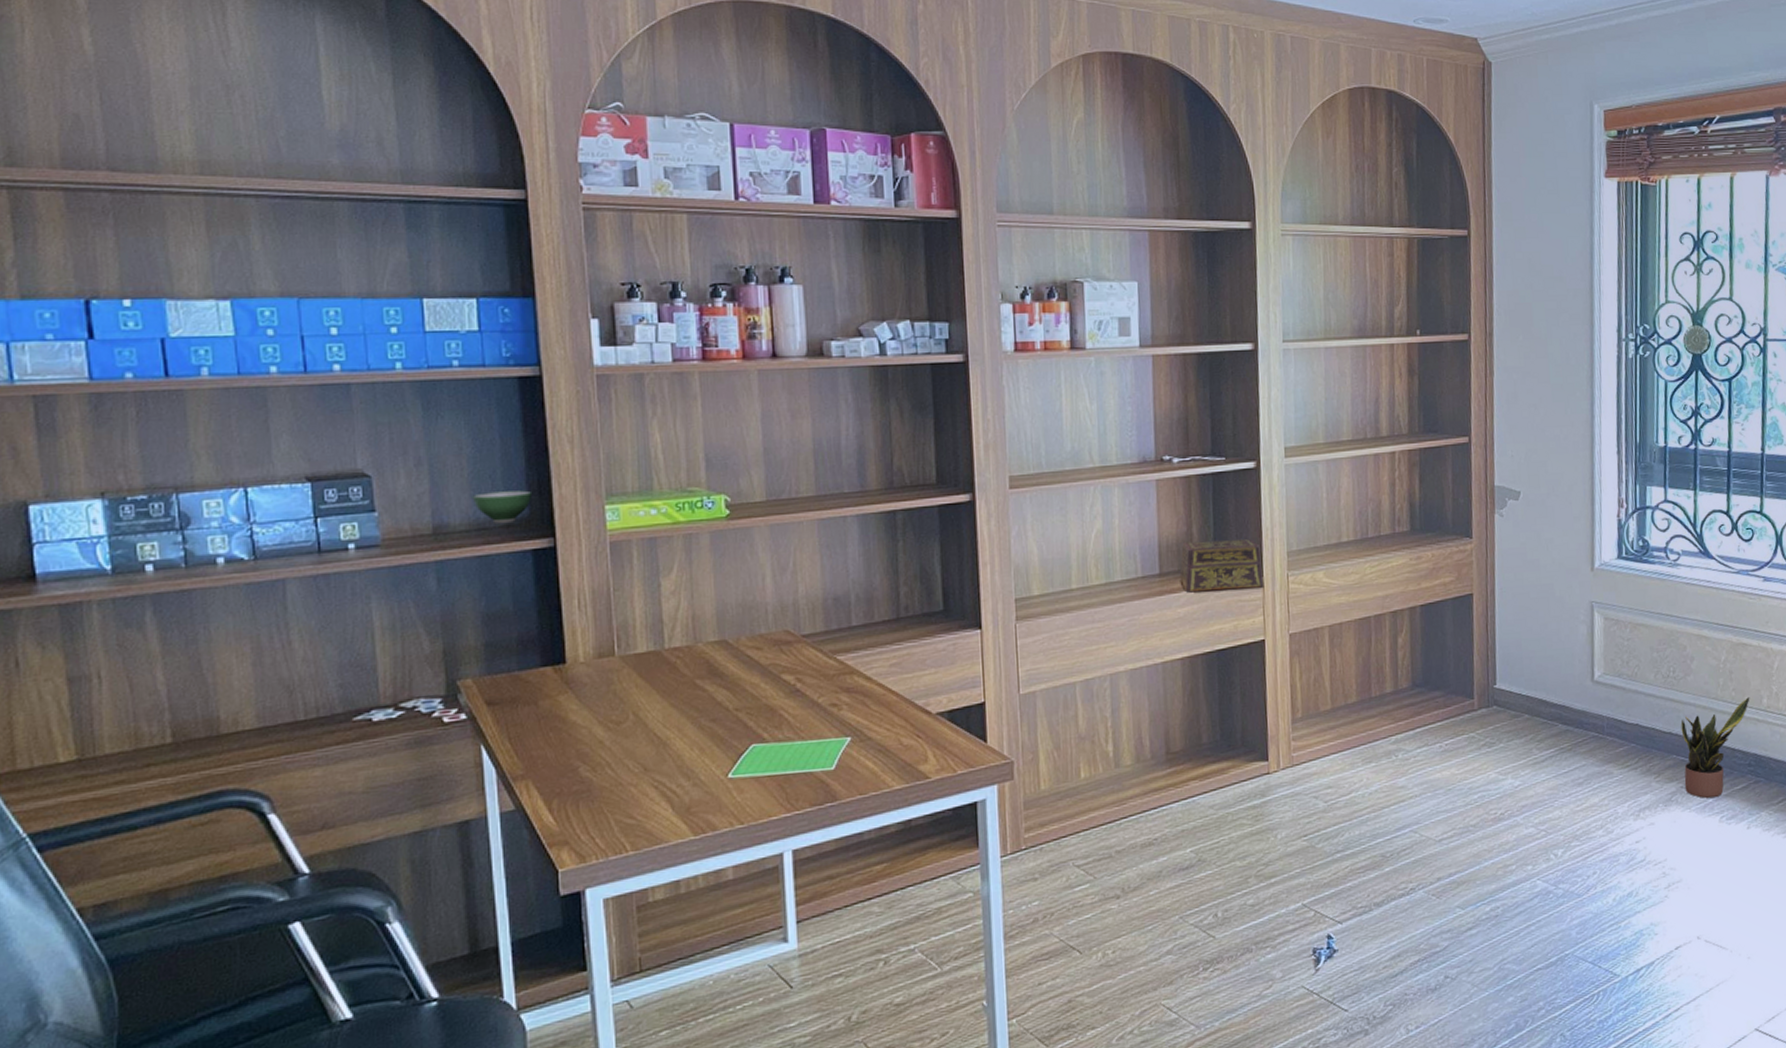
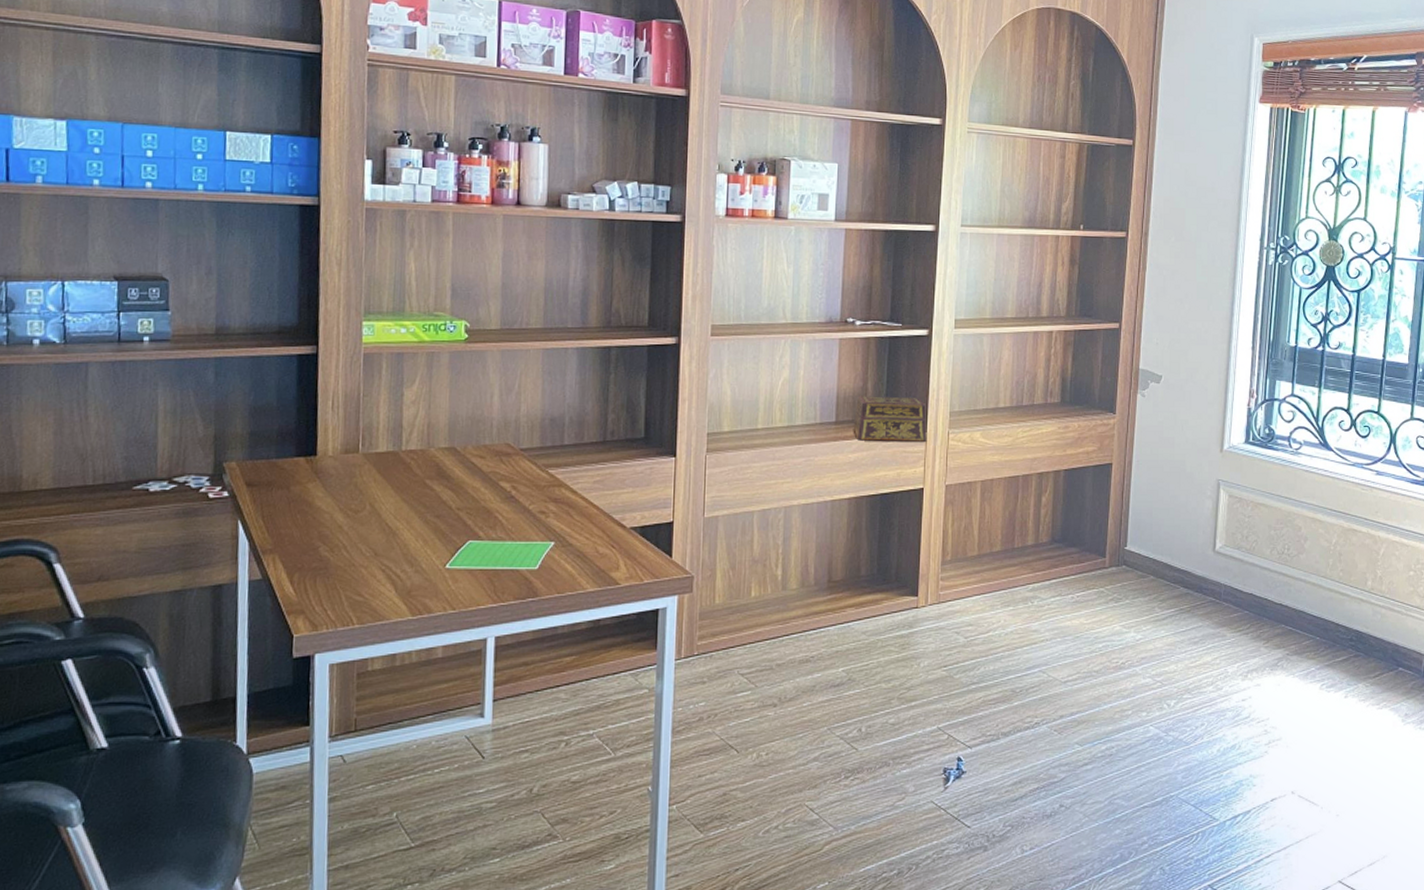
bowl: present [471,490,533,525] -> none [251,302,303,331]
potted plant: present [1680,697,1750,798] -> none [1290,578,1356,666]

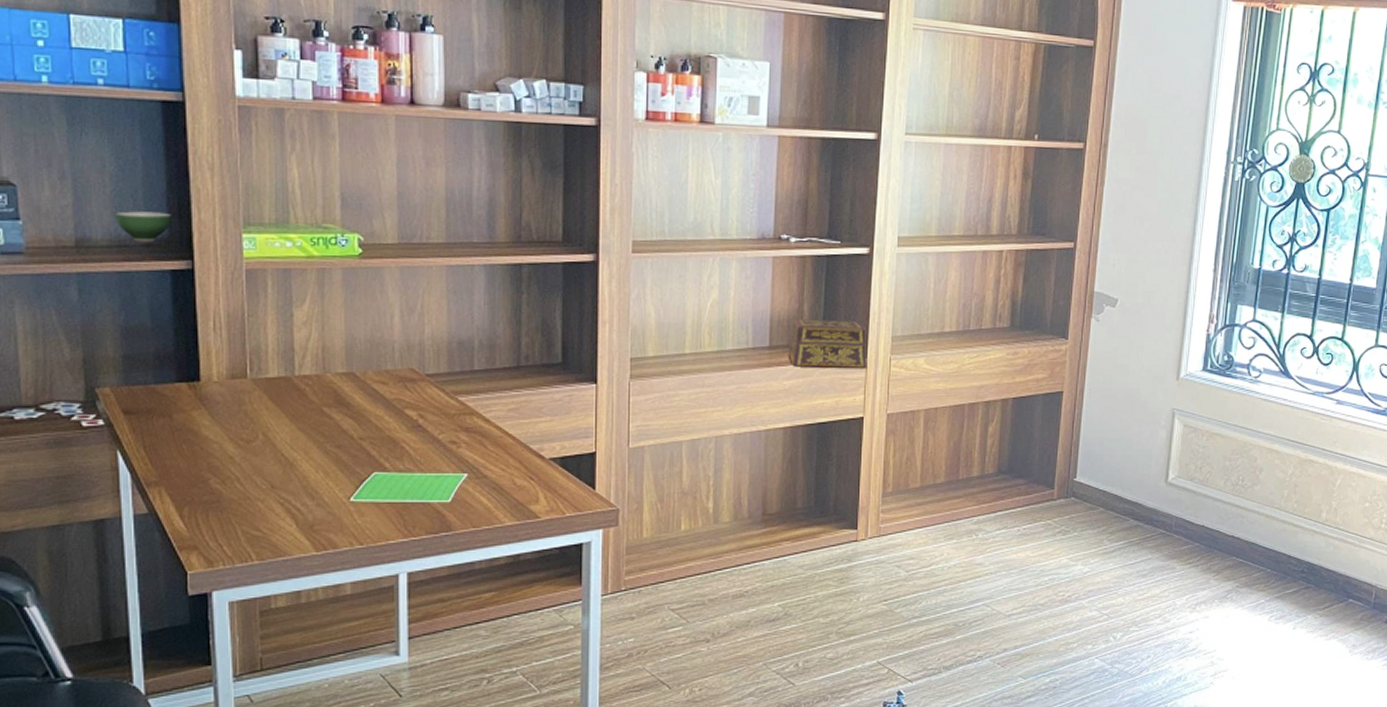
bowl: none [251,302,303,331] -> present [113,211,173,243]

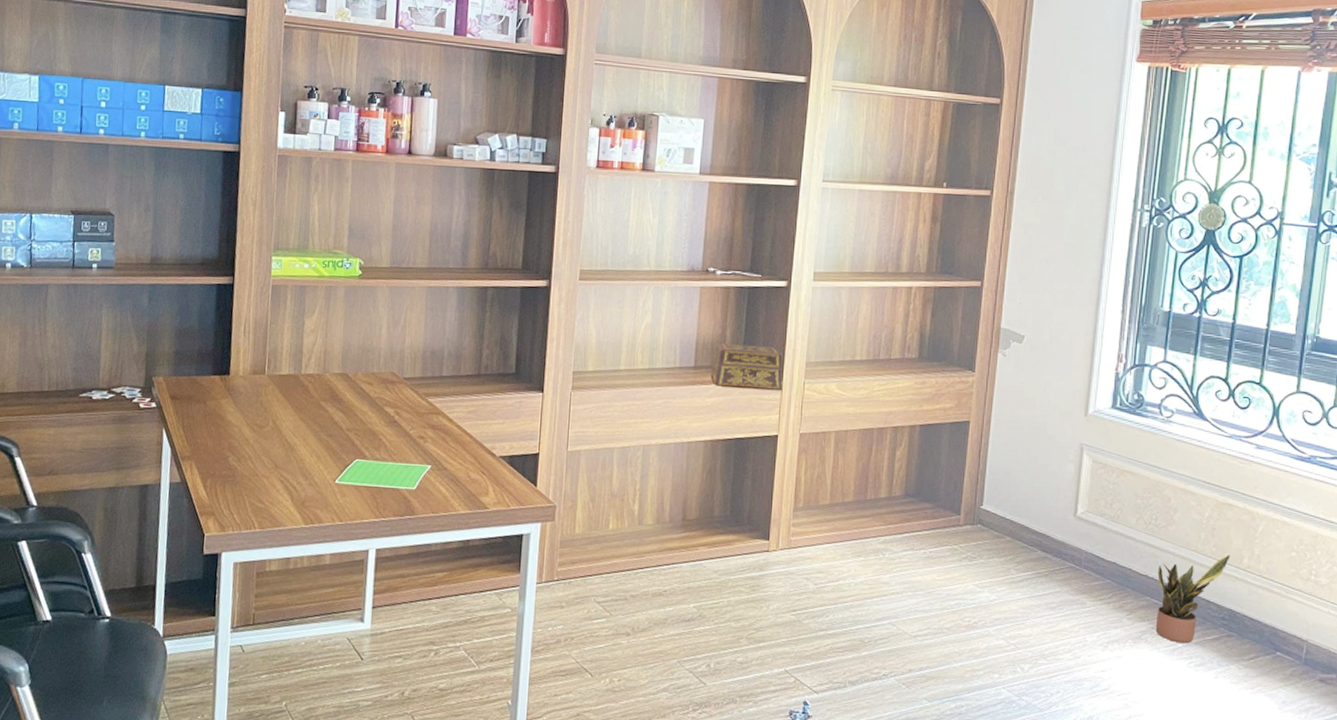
bowl: present [113,211,173,243] -> none [180,236,223,262]
potted plant: none [1240,510,1311,598] -> present [1155,555,1231,643]

